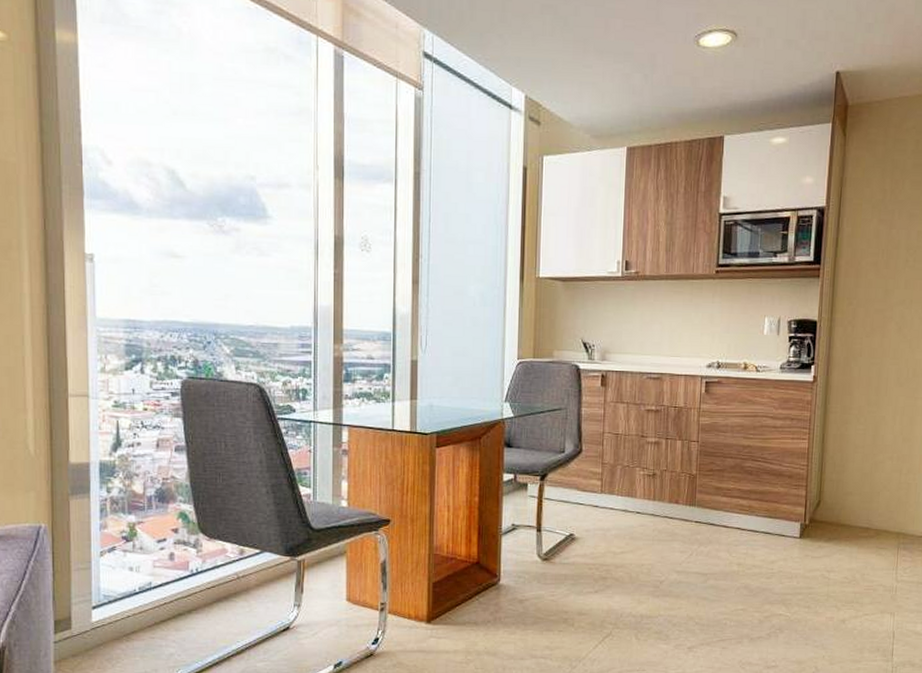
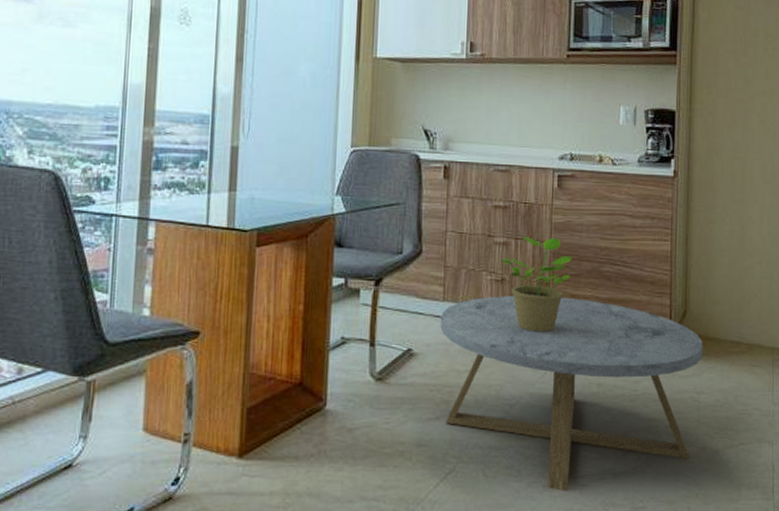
coffee table: none [598,488,835,652] -> present [440,296,703,491]
potted plant: none [652,436,717,520] -> present [501,235,572,333]

